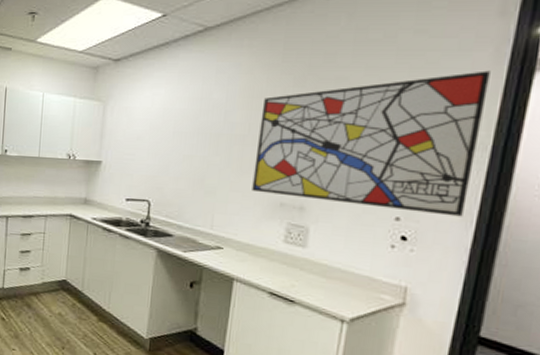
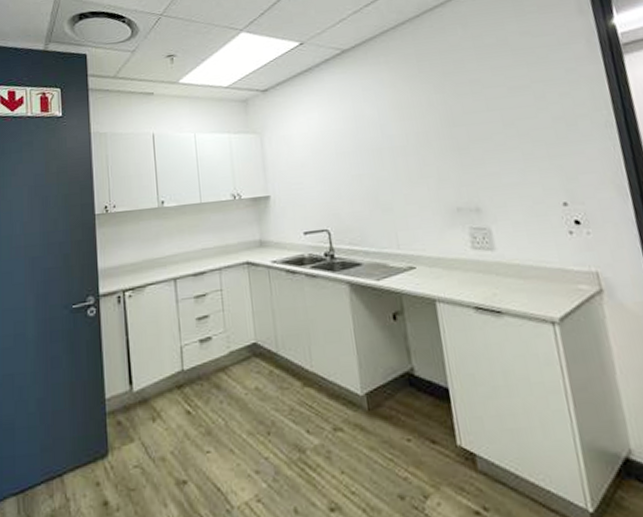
wall art: present [252,70,490,217] -> none [413,58,618,201]

